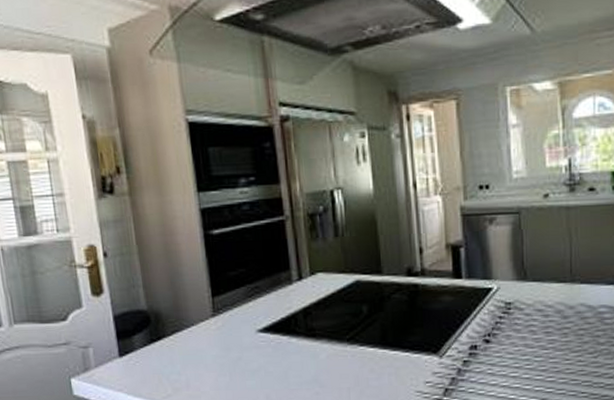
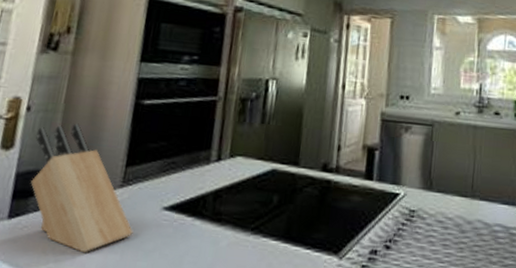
knife block: none [120,262,236,379] -> present [31,123,133,253]

